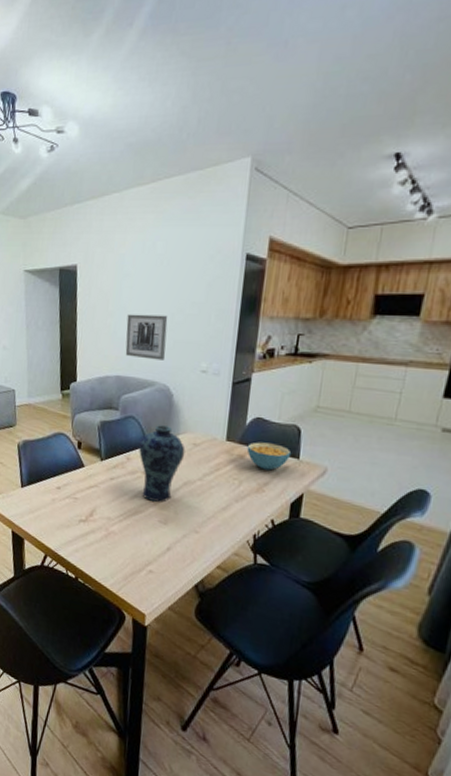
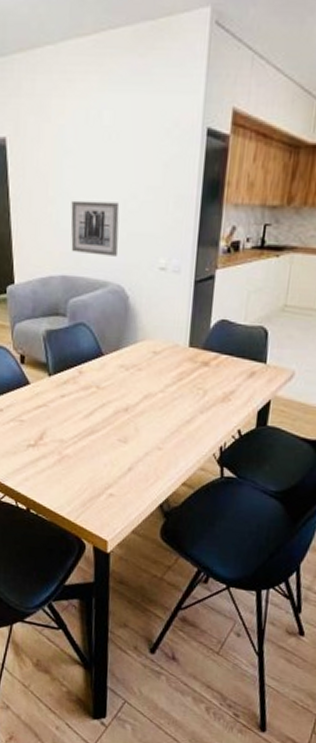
vase: present [138,425,185,503] -> none [91,332,145,419]
cereal bowl: present [246,442,292,471] -> none [211,346,259,377]

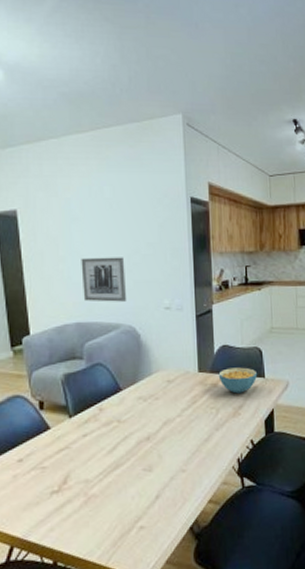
cereal bowl: none [211,346,259,377] -> present [218,367,258,394]

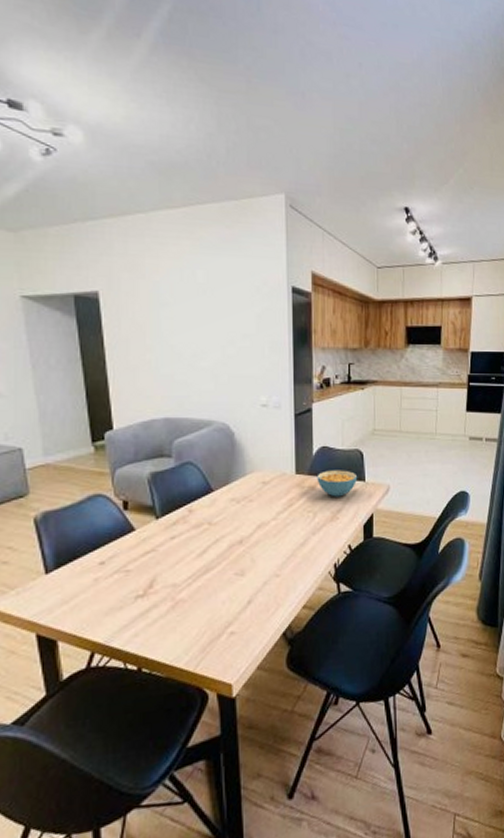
wall art: present [81,257,127,302] -> none [170,348,221,397]

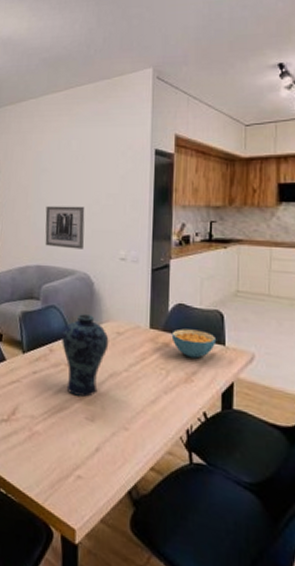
wall art: none [170,348,221,397] -> present [45,206,85,249]
vase: none [201,467,255,554] -> present [61,314,109,397]

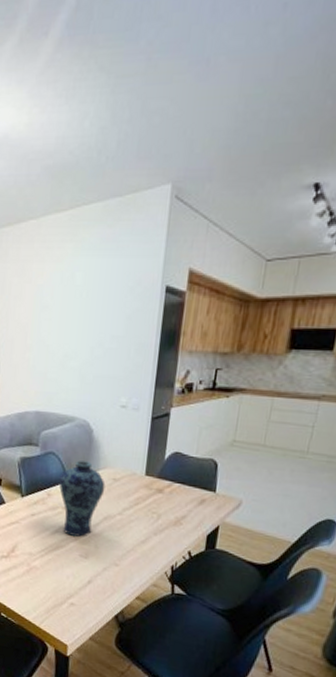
wall art: present [45,206,85,249] -> none [44,347,88,395]
cereal bowl: present [171,328,217,359] -> none [165,476,209,504]

